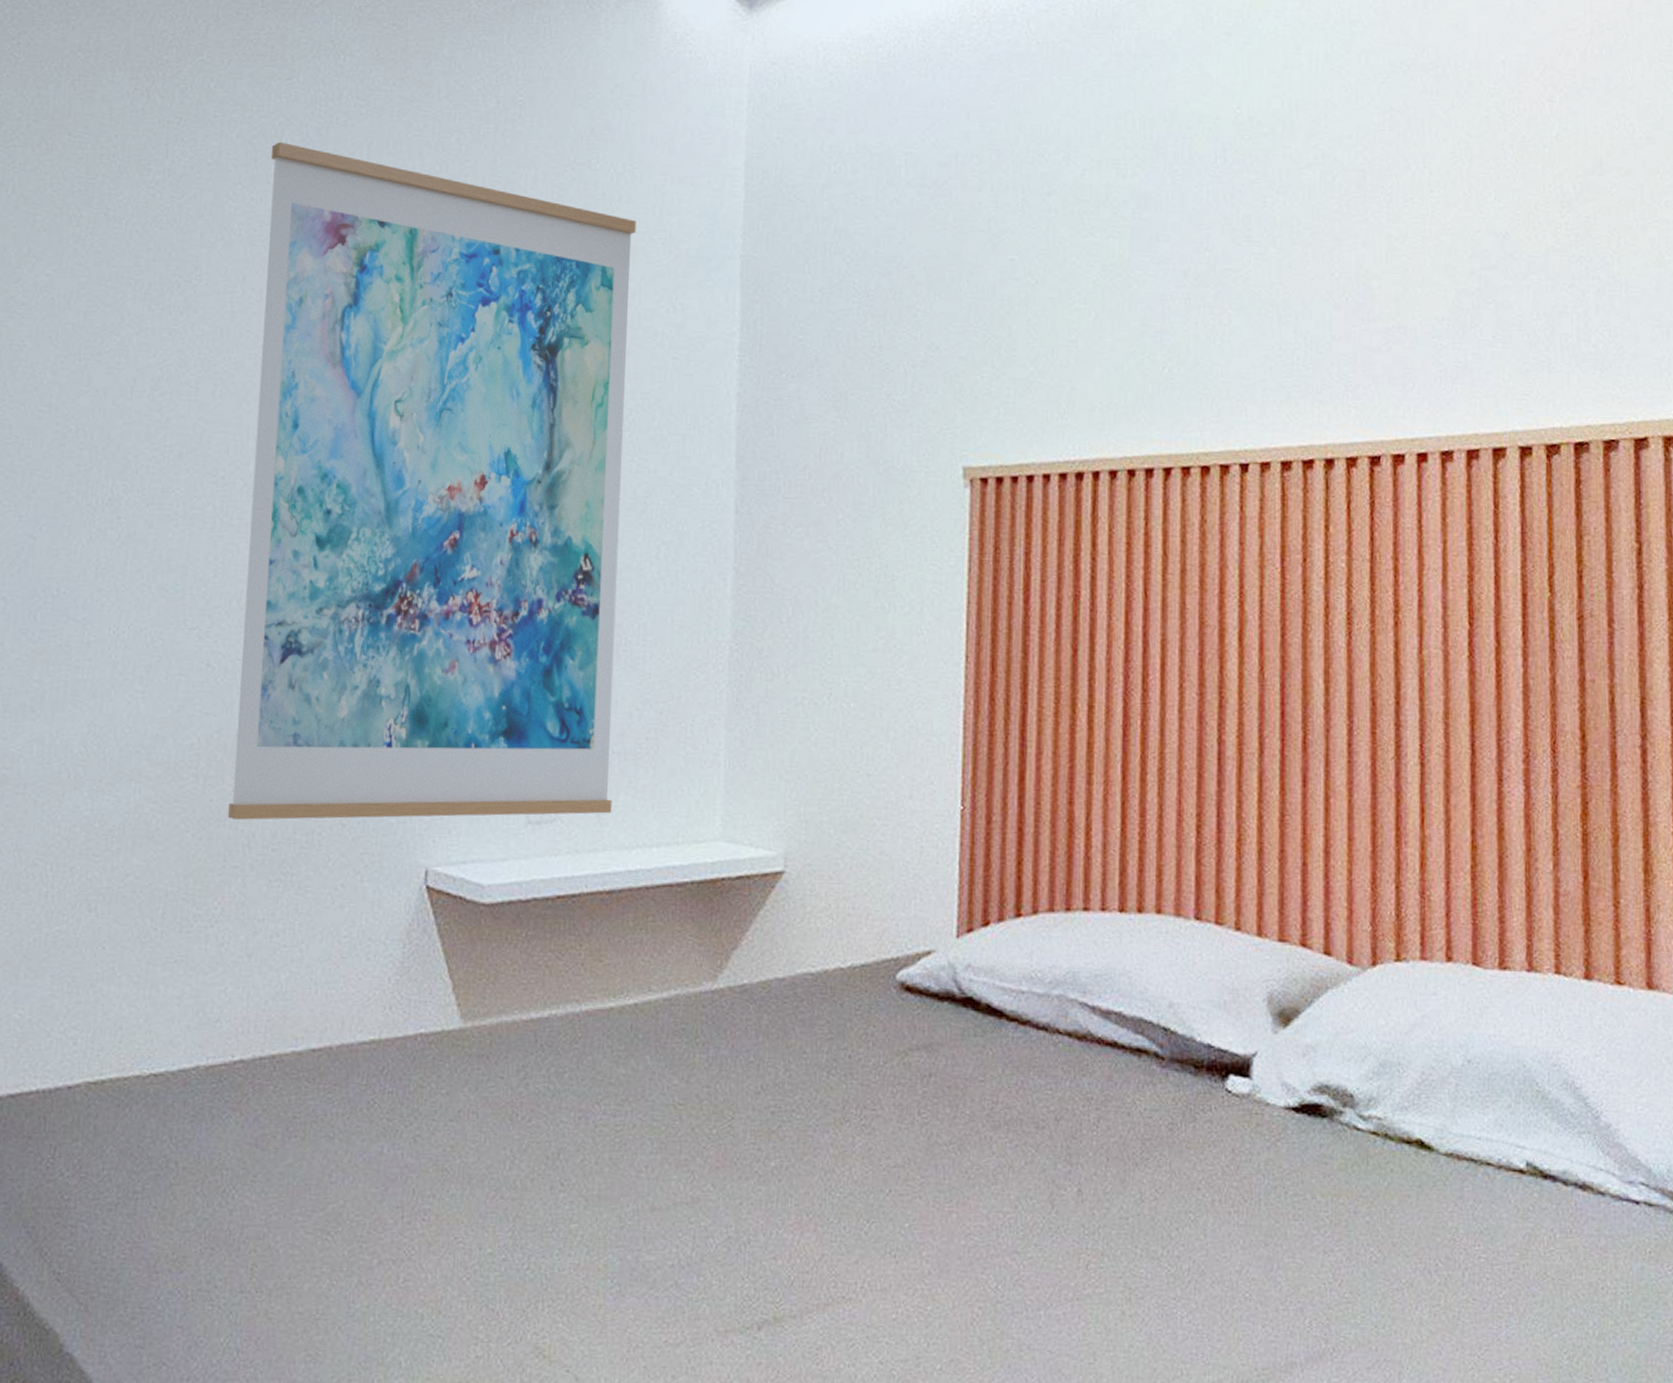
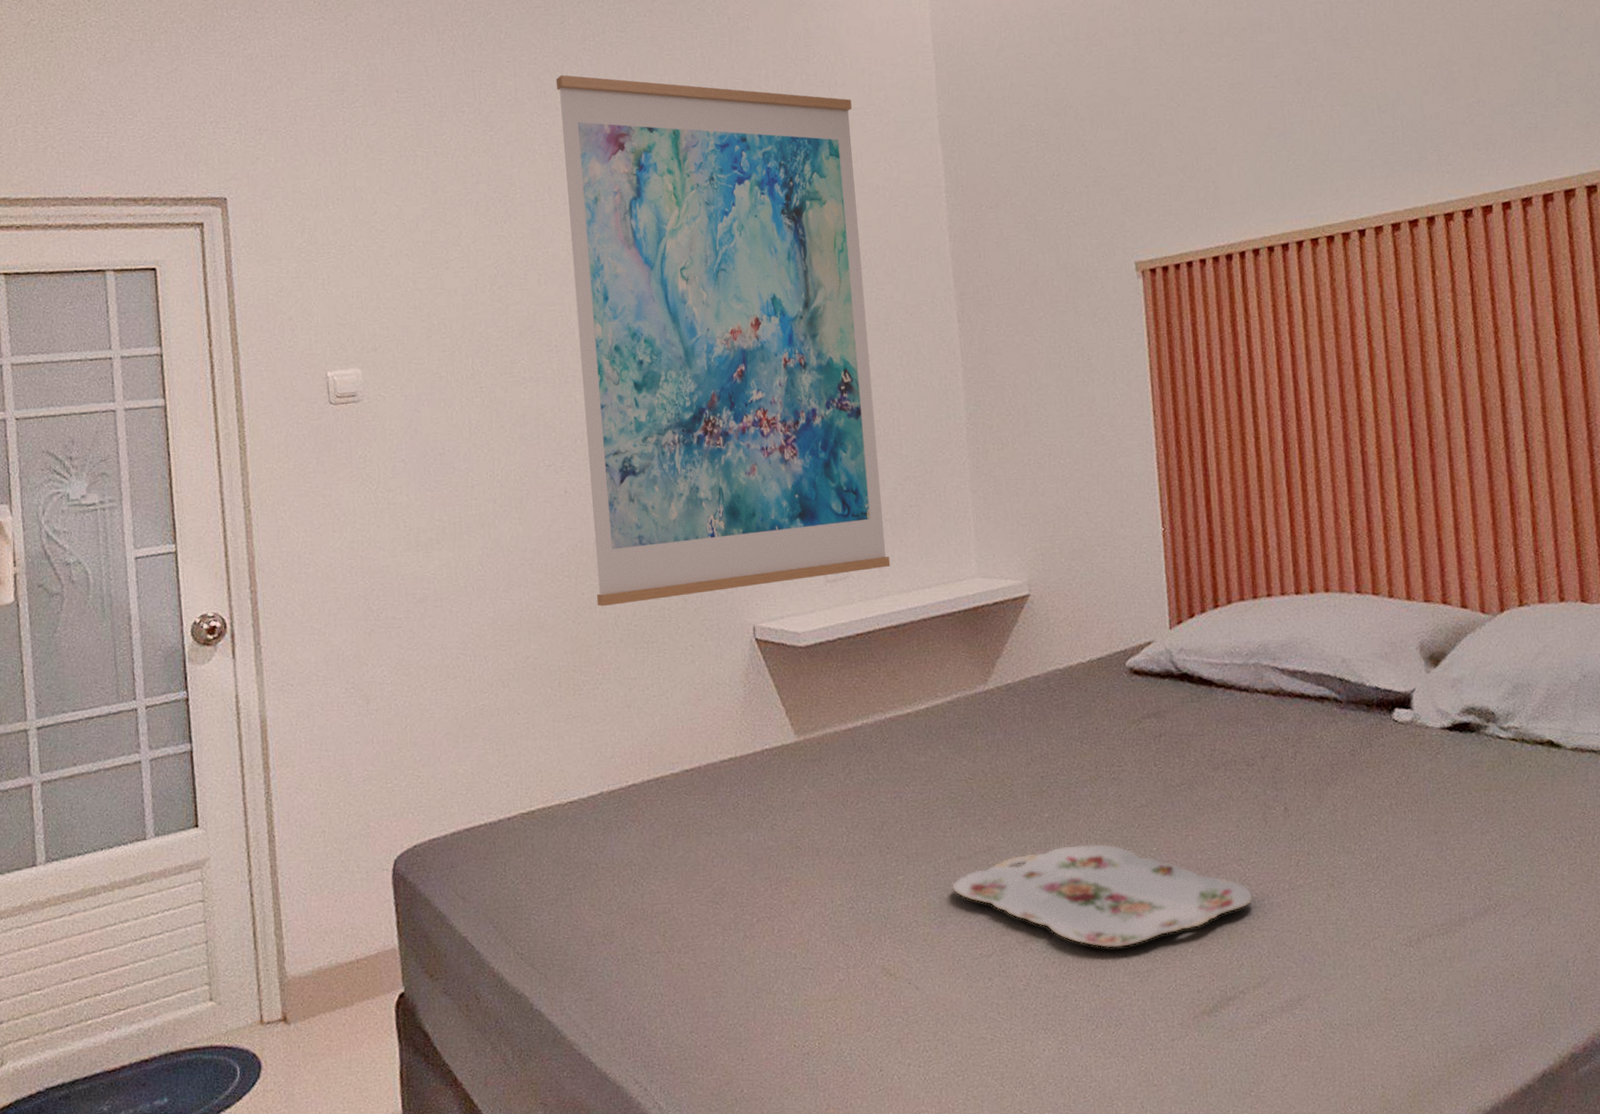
serving tray: none [639,1208,1026,1354] -> present [952,844,1253,949]

